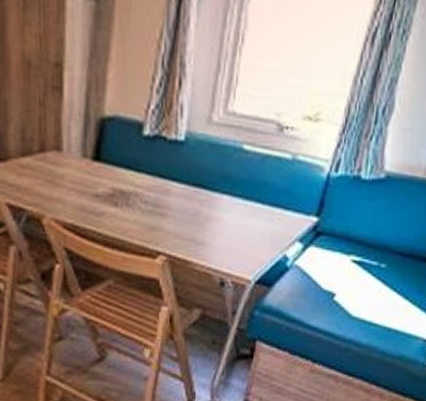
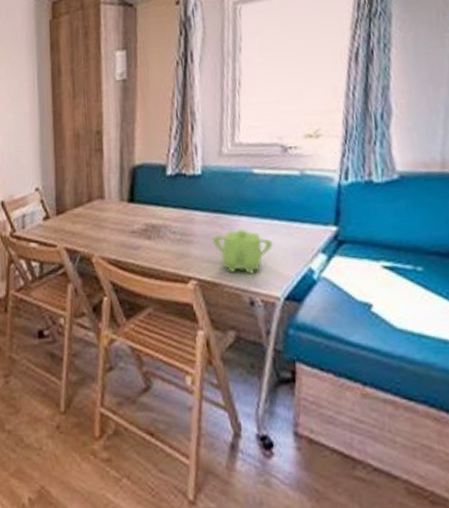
teapot: none [189,207,253,257] -> present [213,228,273,276]

